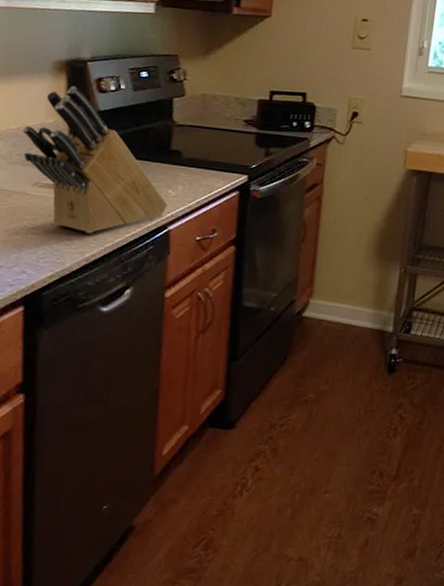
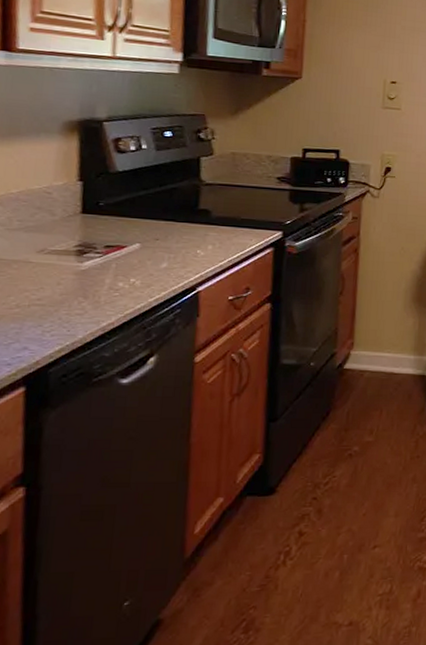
knife block: present [22,86,168,234] -> none [25,146,196,301]

